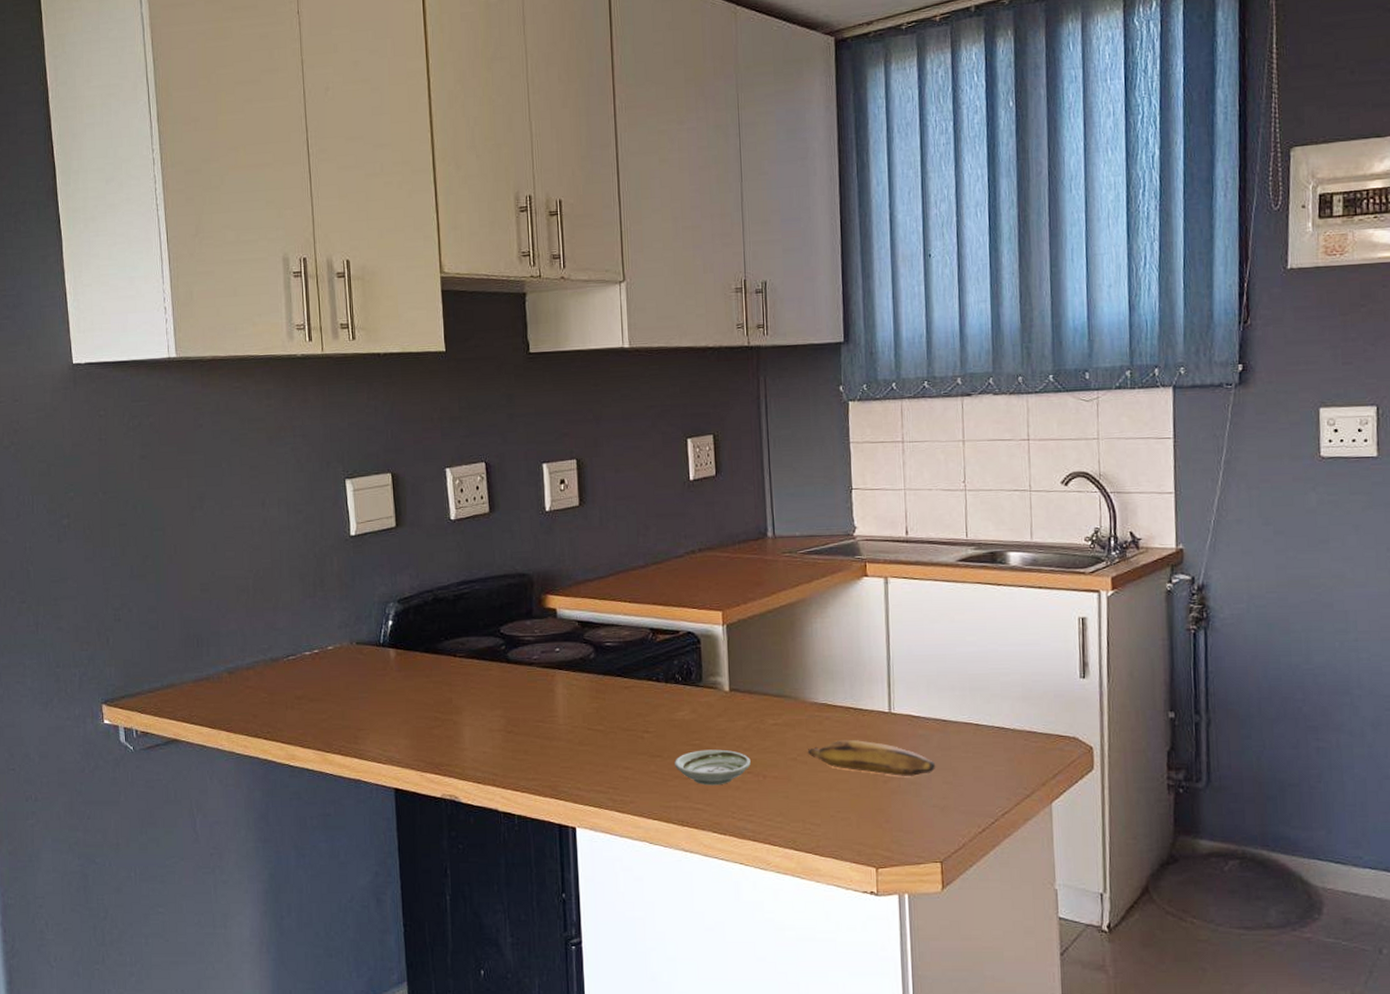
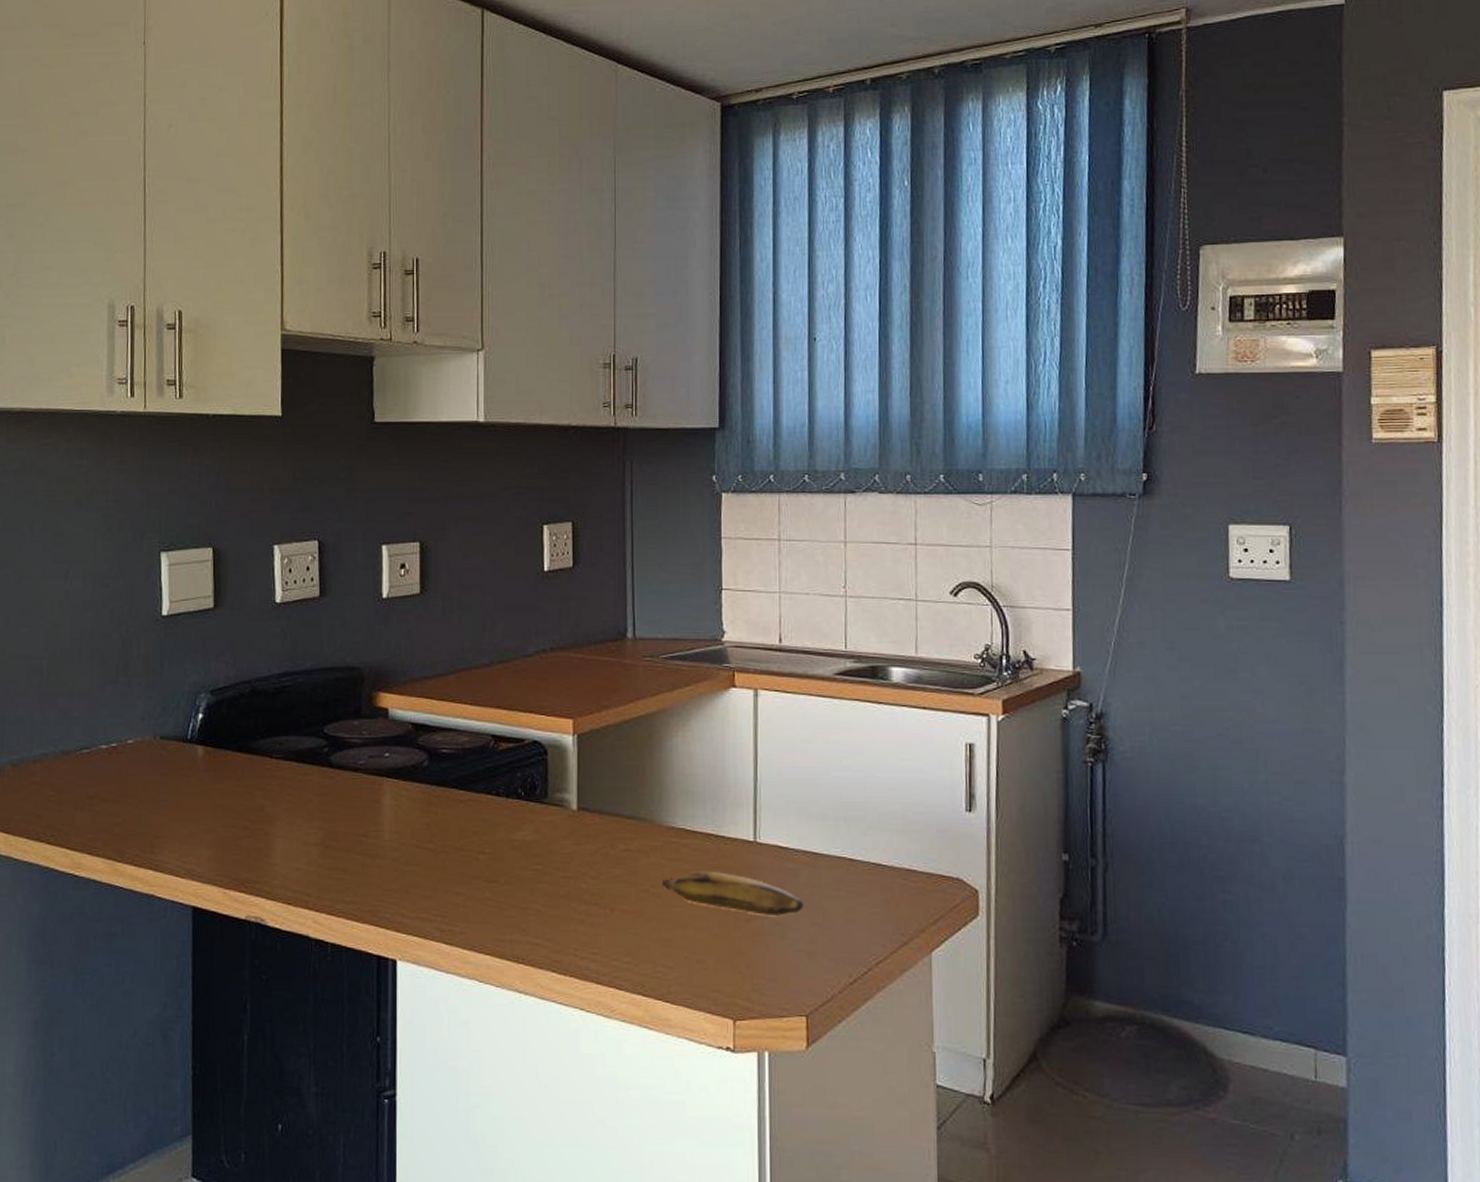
saucer: present [675,749,751,786] -> none [512,876,598,918]

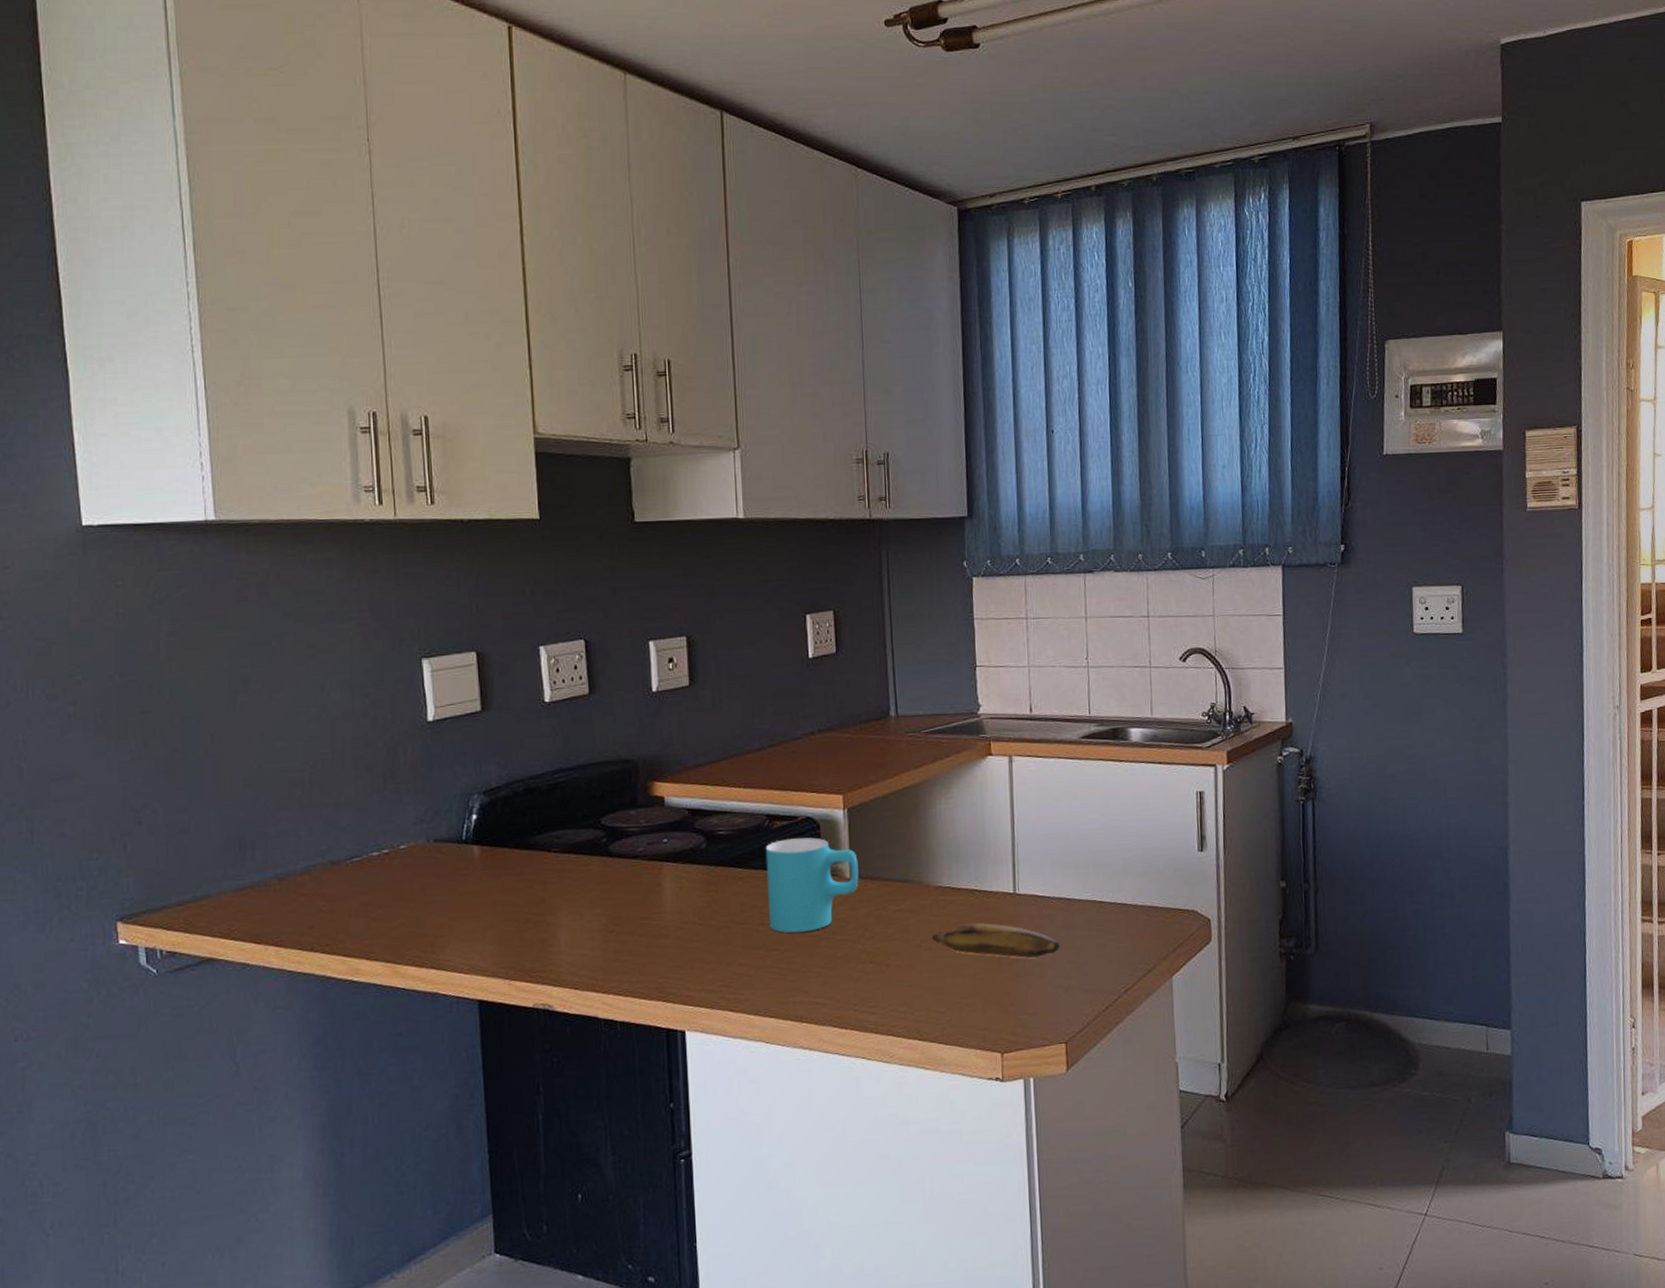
cup: none [489,763,586,865] -> present [765,837,859,933]

